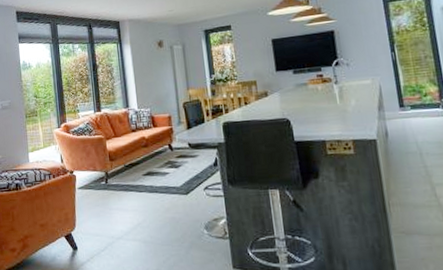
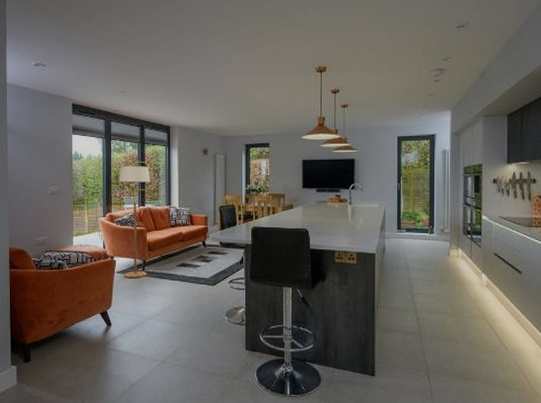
floor lamp: none [70,62,112,193] -> present [118,161,155,278]

